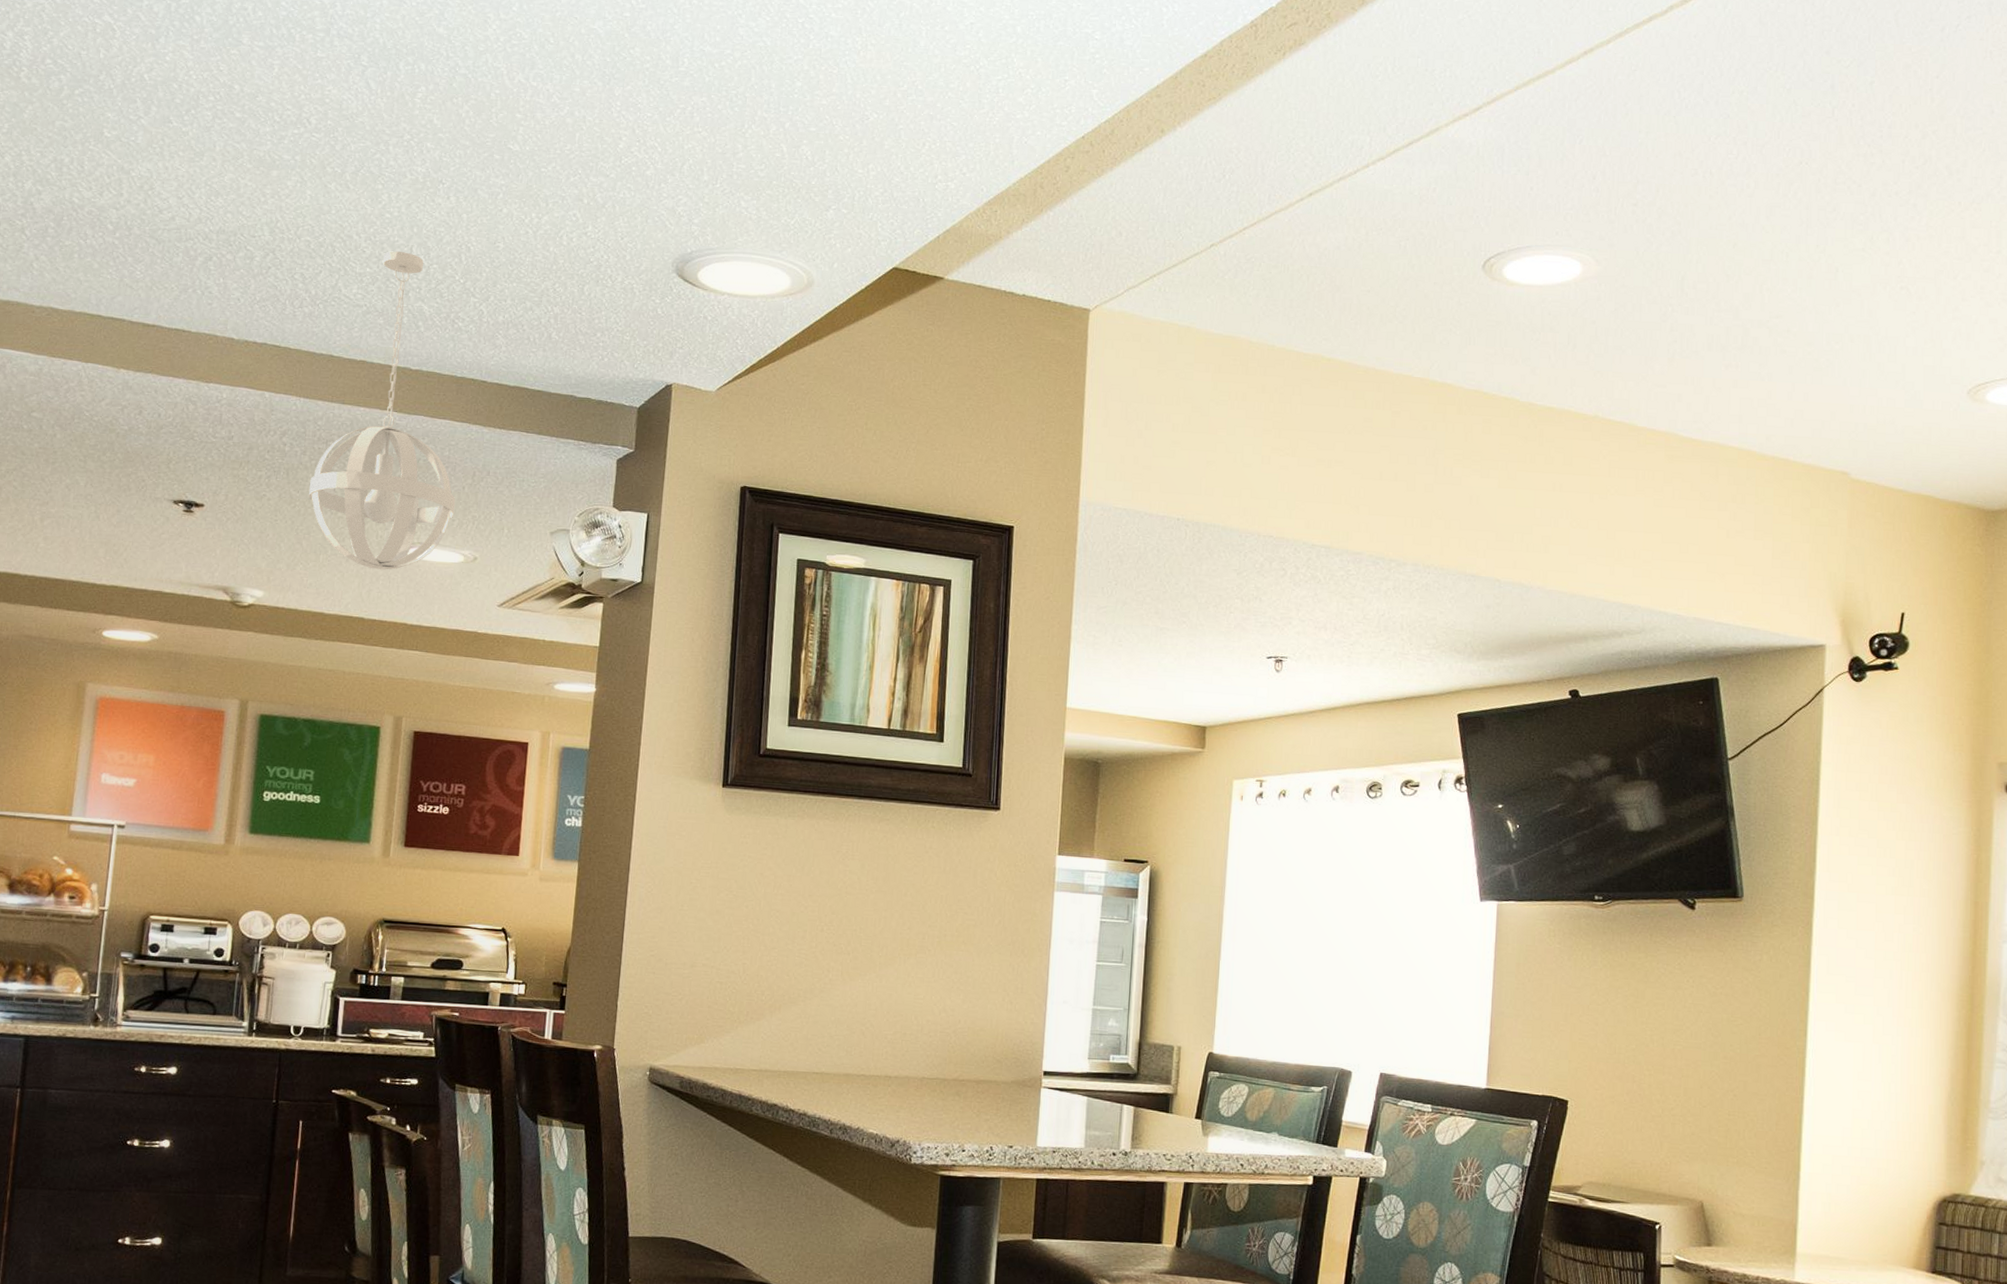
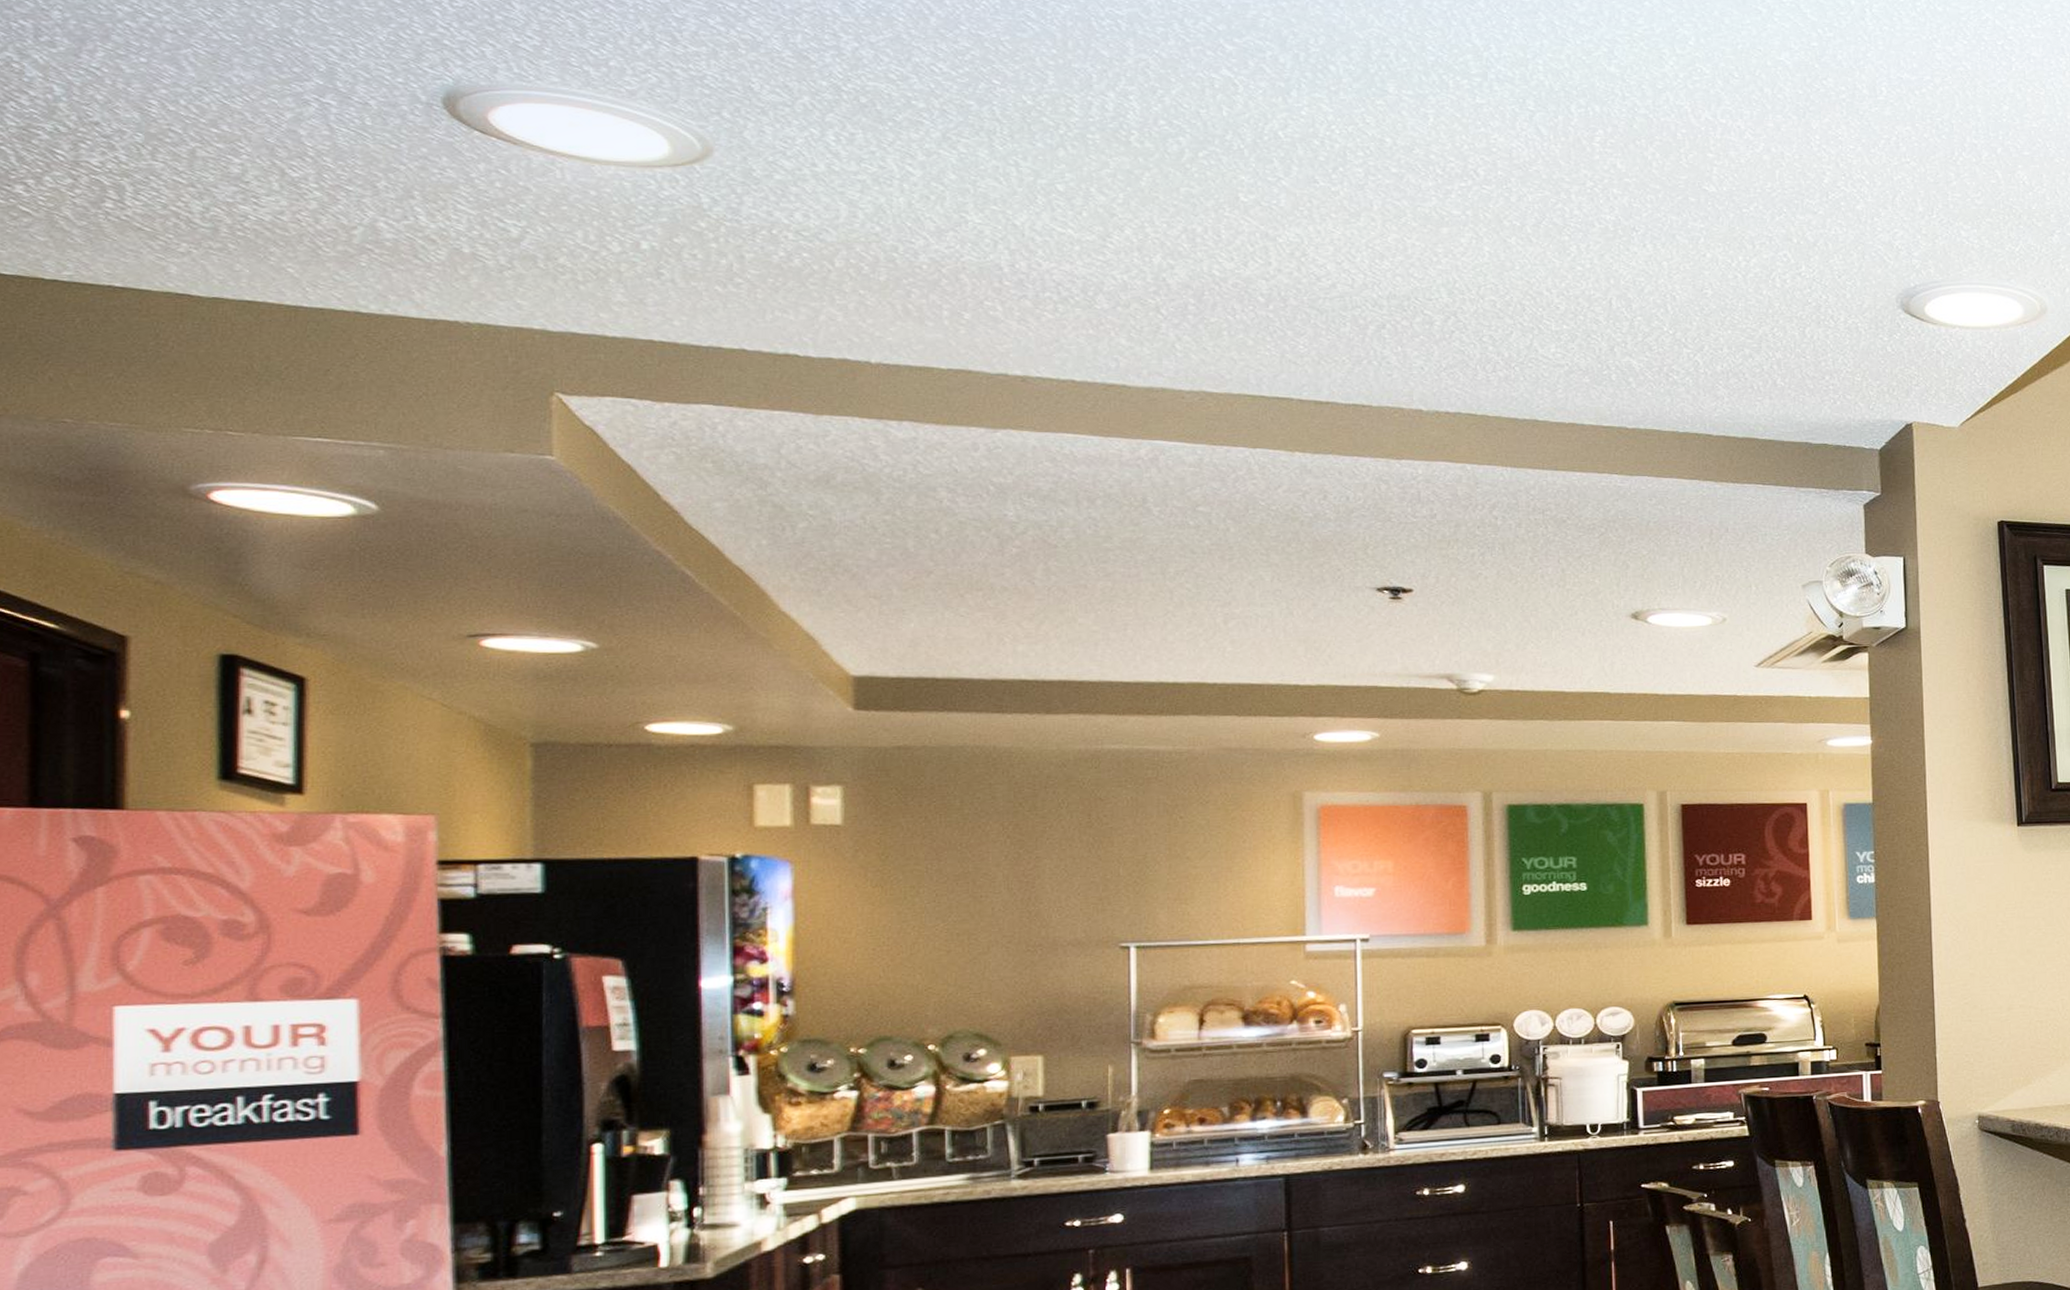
pendant light: present [309,251,456,570] -> none [1530,306,1695,641]

